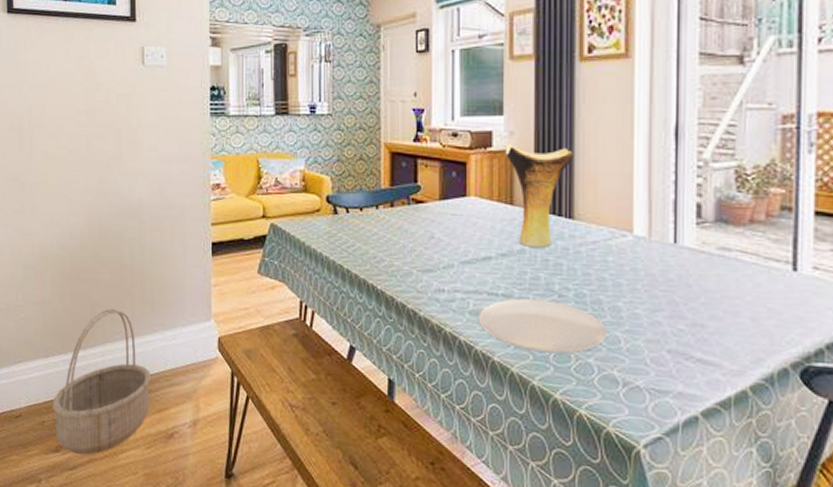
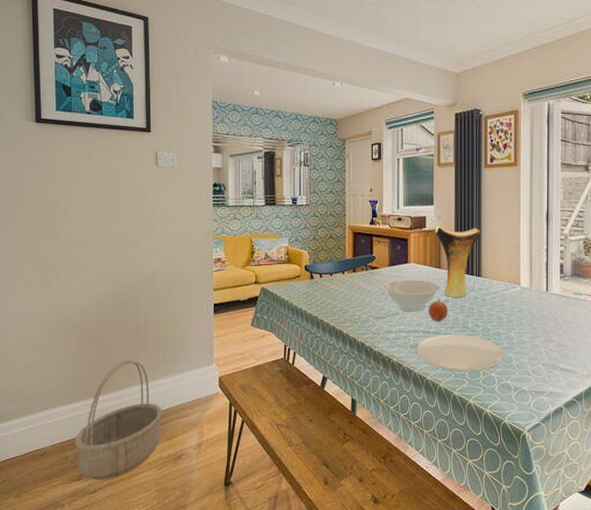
bowl: none [432,219,512,265] -> present [384,280,439,312]
fruit: none [495,249,523,280] -> present [428,300,448,322]

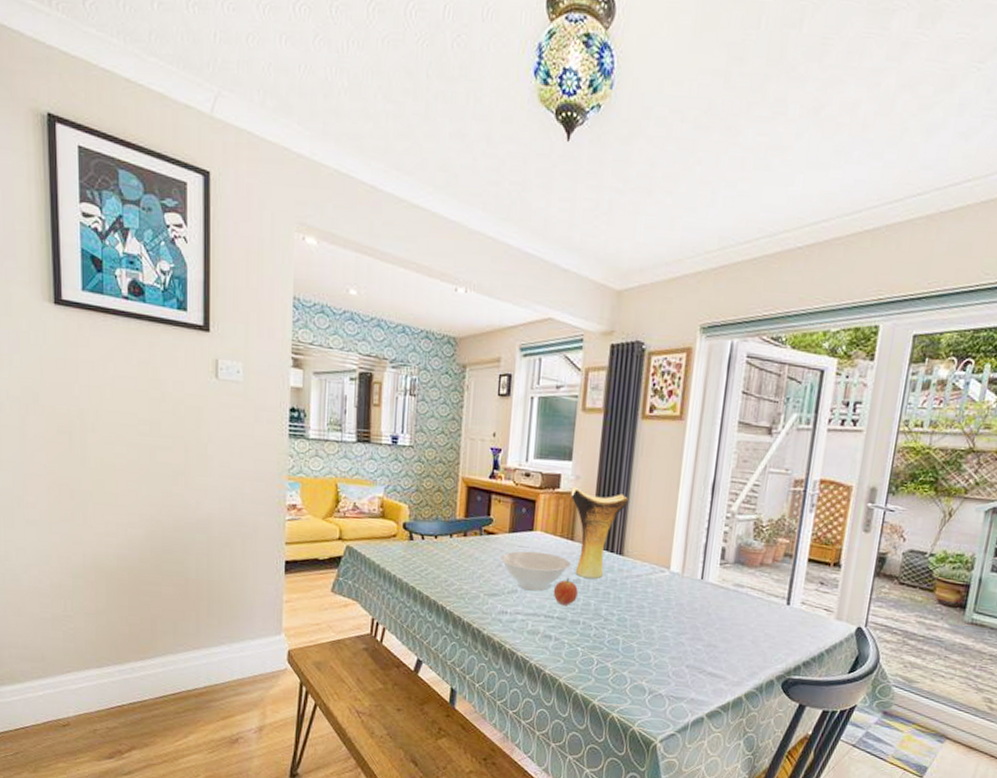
basket: present [74,360,163,480] -> none [105,620,217,760]
plate: present [416,334,504,372] -> none [535,621,641,668]

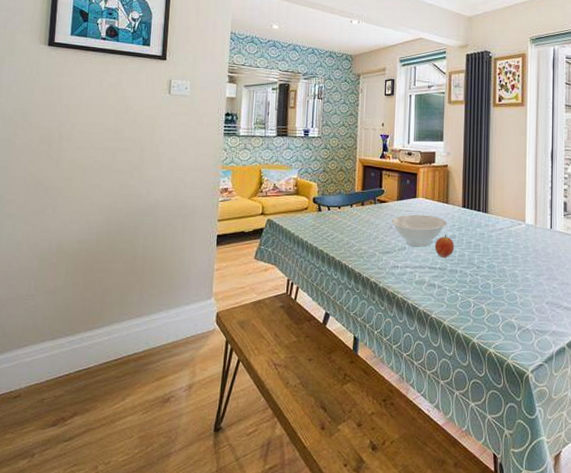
vase: present [570,486,629,580] -> none [444,161,489,234]

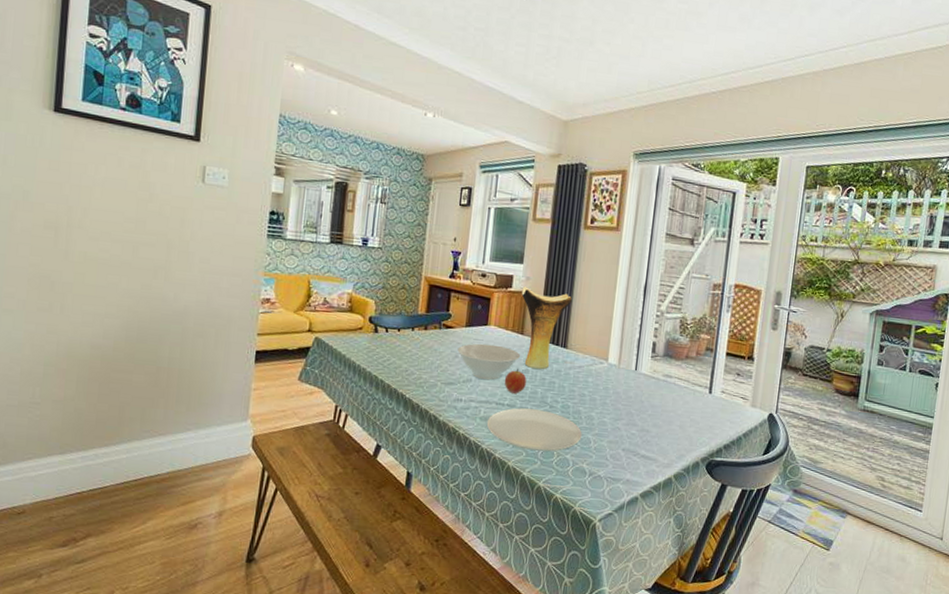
plate: none [422,270,508,309] -> present [486,408,582,452]
vase: none [444,161,489,234] -> present [521,286,573,370]

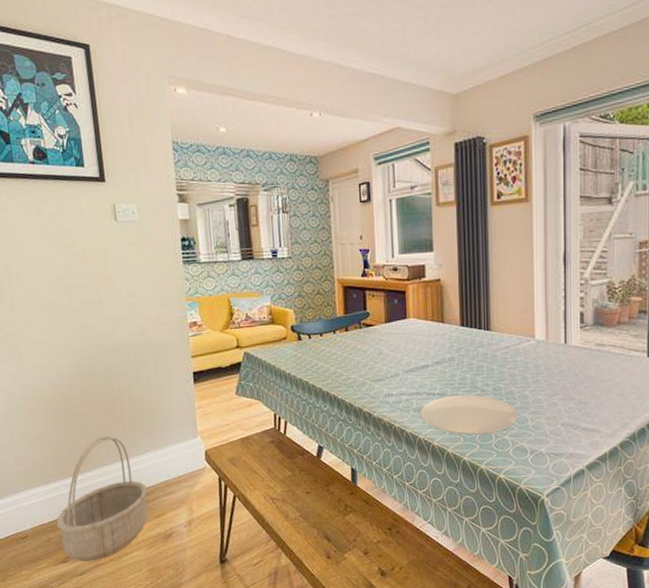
basket: none [63,407,180,548] -> present [56,436,148,561]
bowl: present [457,343,520,381] -> none [381,337,444,373]
fruit: present [504,369,526,394] -> none [431,358,454,382]
vase: present [521,286,573,370] -> none [436,274,490,356]

